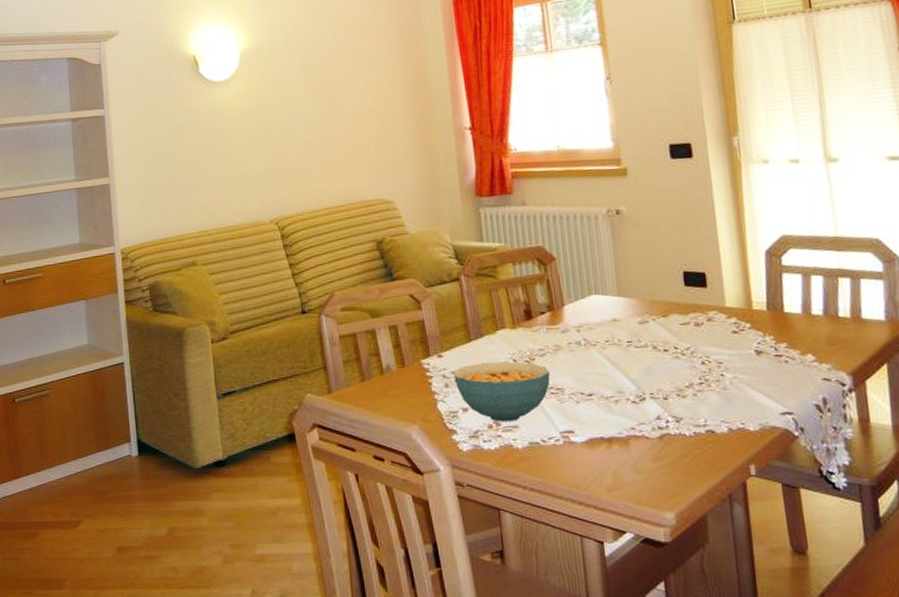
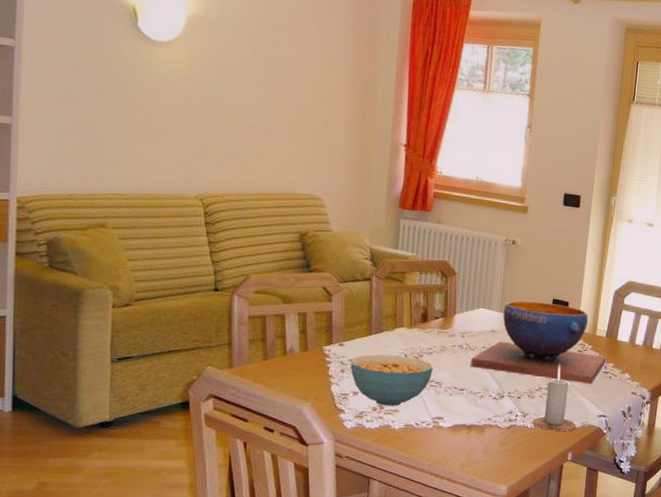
decorative bowl: none [594,277,774,374] -> present [470,300,606,385]
candle: none [690,350,753,438] -> present [532,363,576,431]

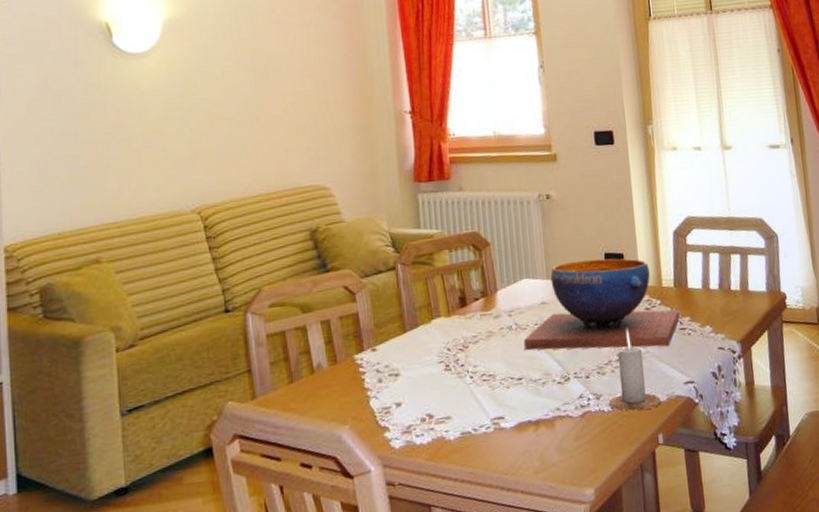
cereal bowl: present [350,354,433,407] -> none [387,350,483,415]

